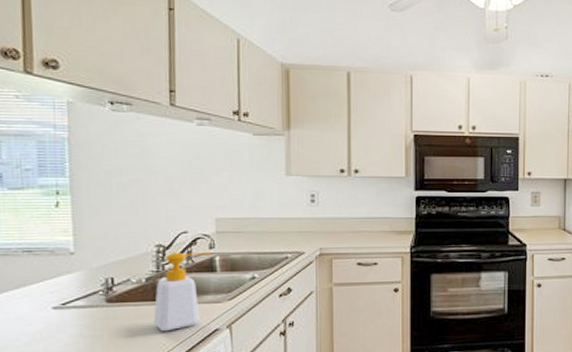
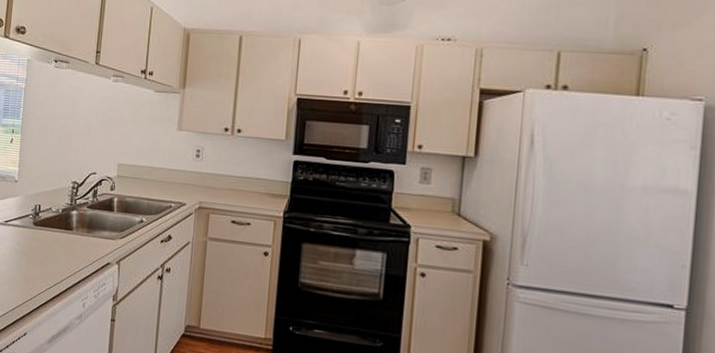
soap bottle: present [153,252,212,332] -> none [63,189,112,258]

